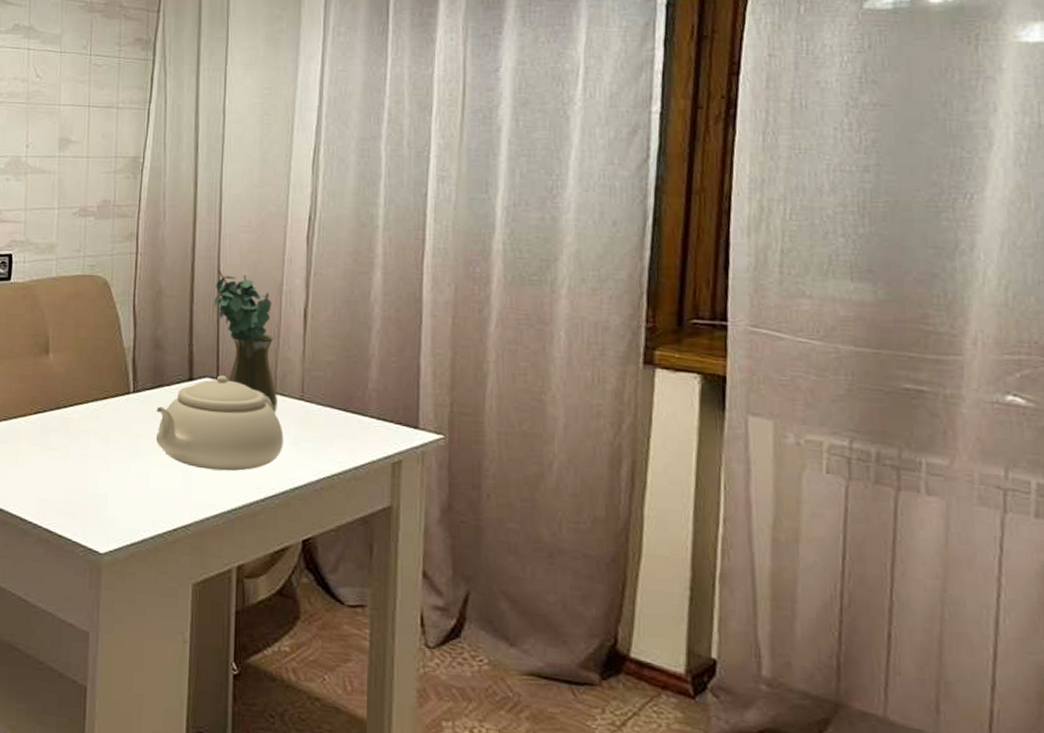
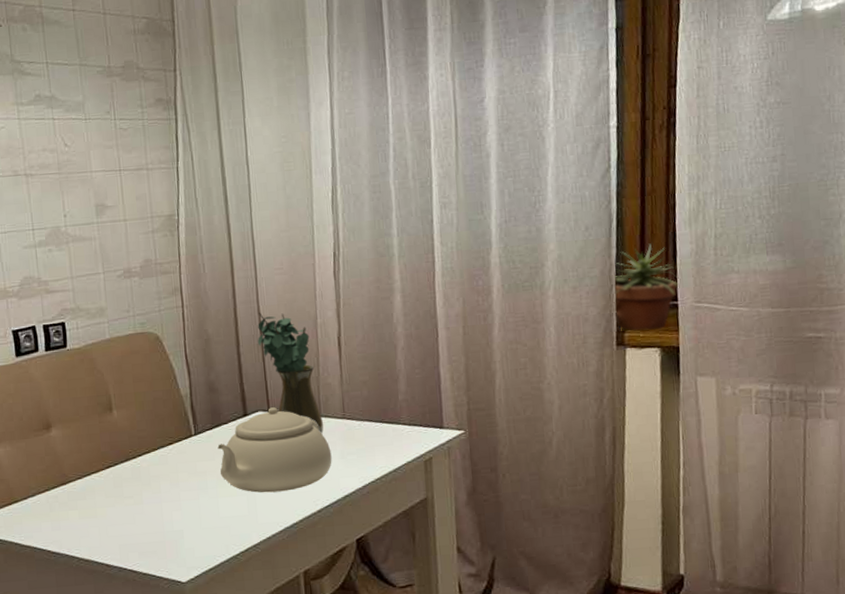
potted plant: none [643,250,731,353] -> present [614,243,679,332]

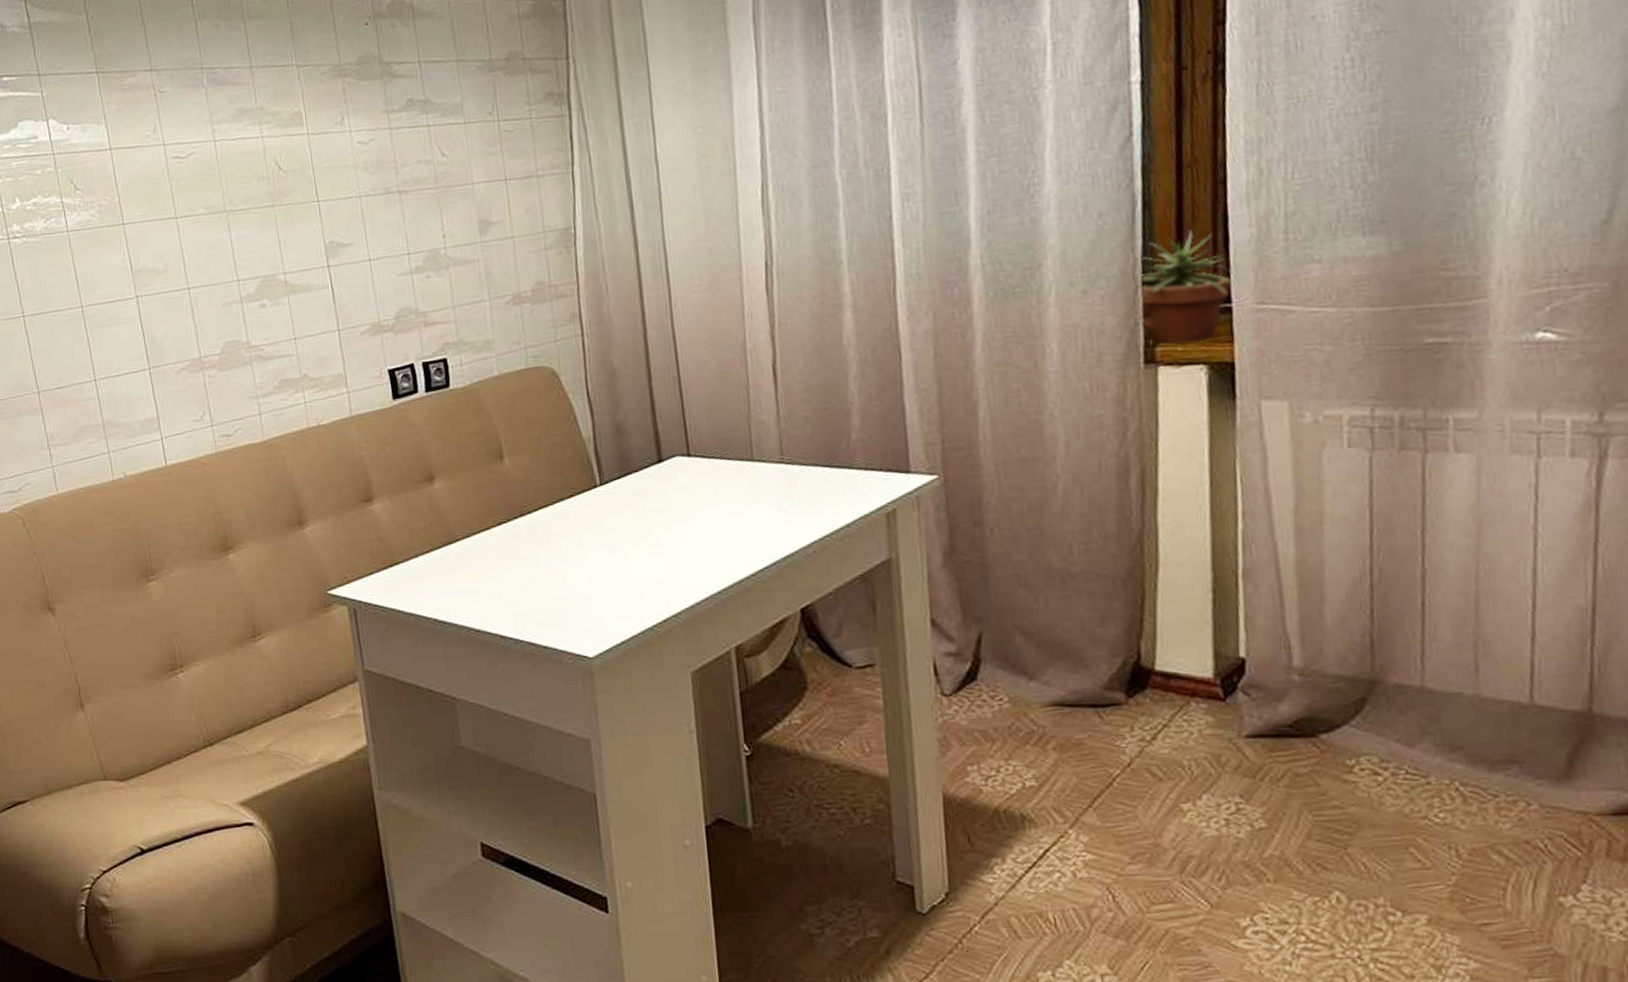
teapot: present [217,407,332,493] -> none [627,451,769,553]
vase: present [258,313,324,435] -> none [673,338,757,483]

